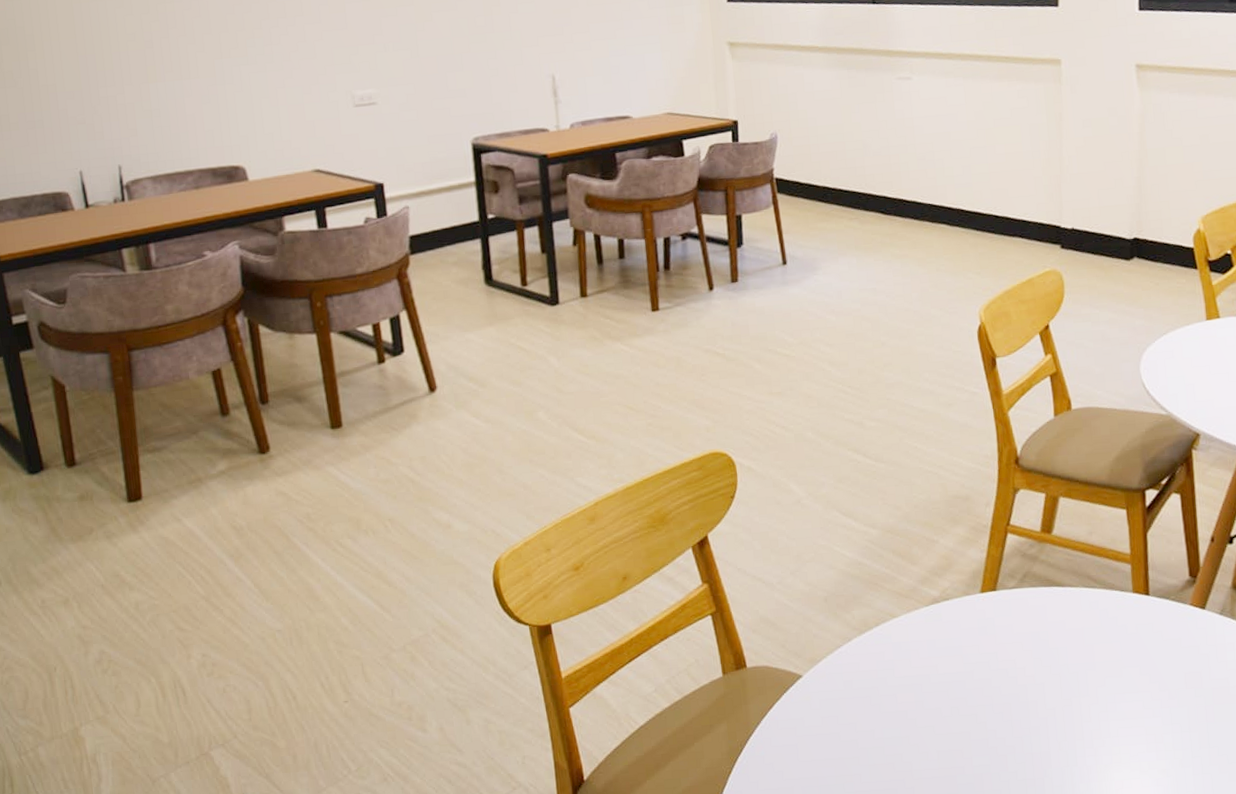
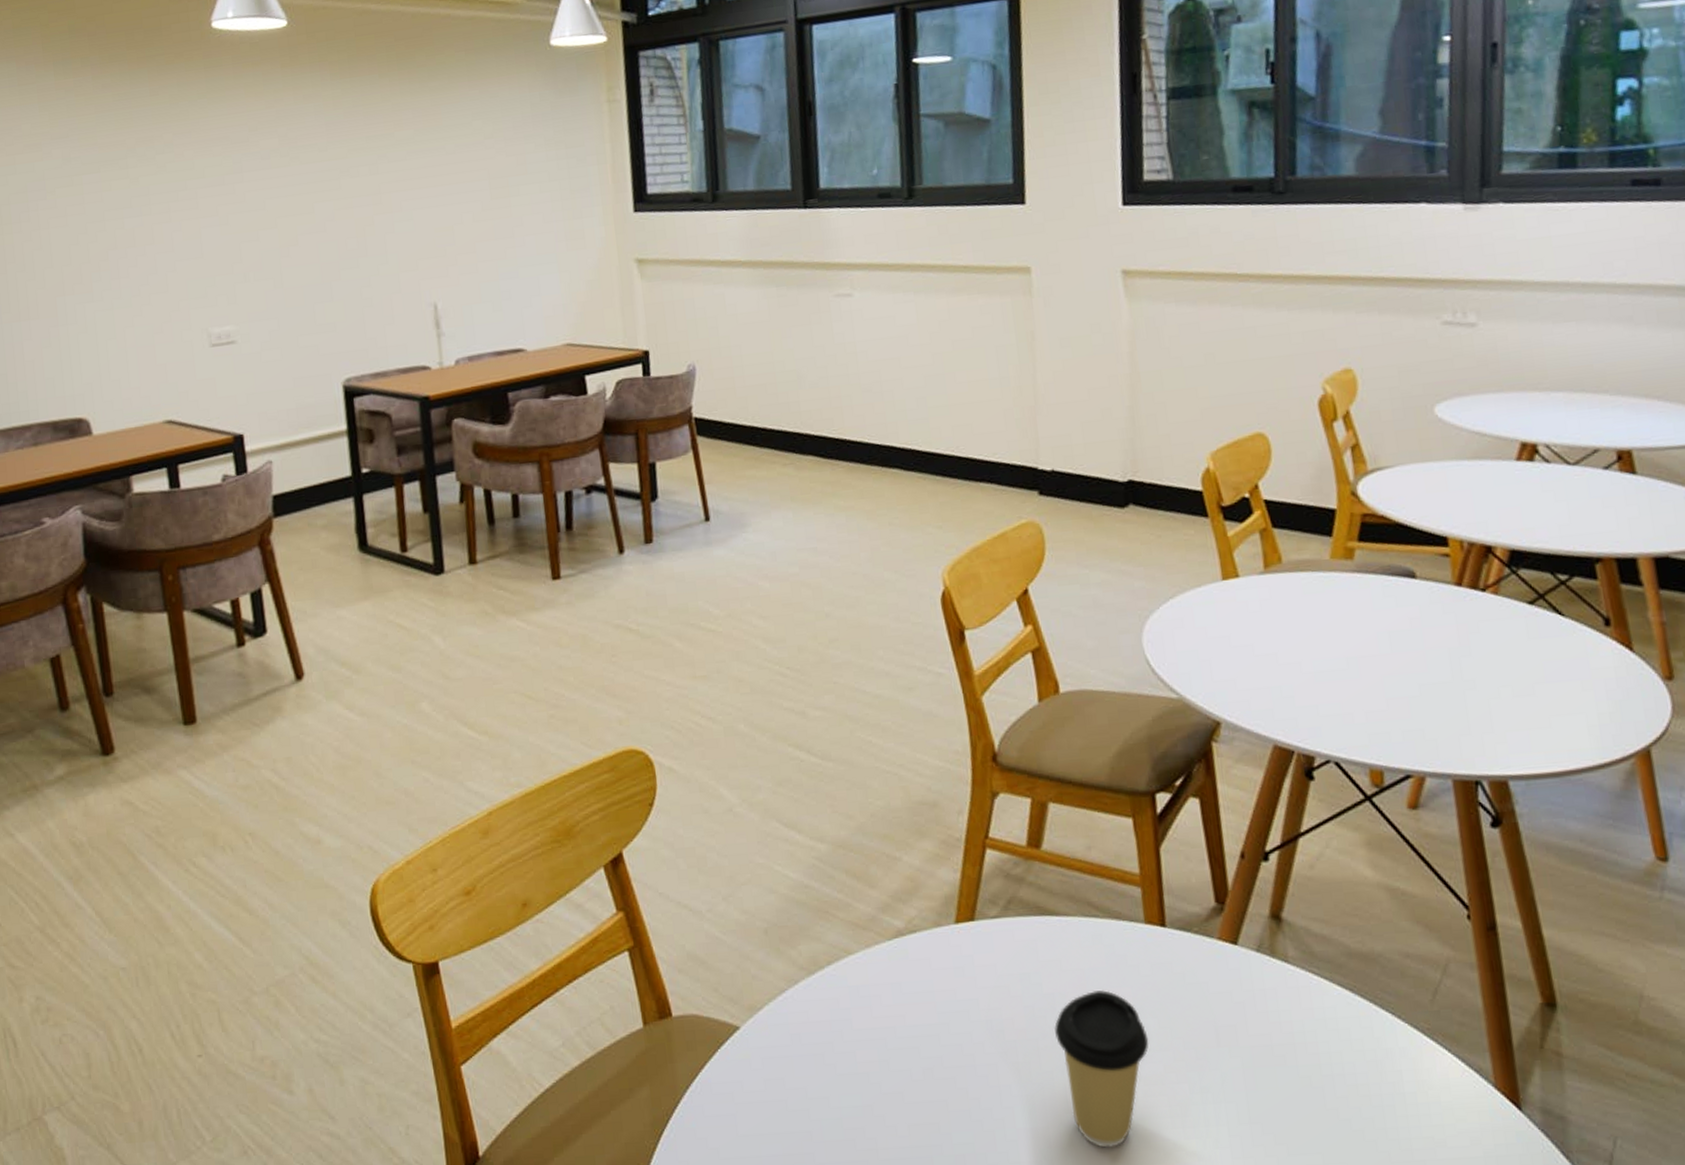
coffee cup: none [1057,645,1132,768] -> present [1054,990,1149,1149]

